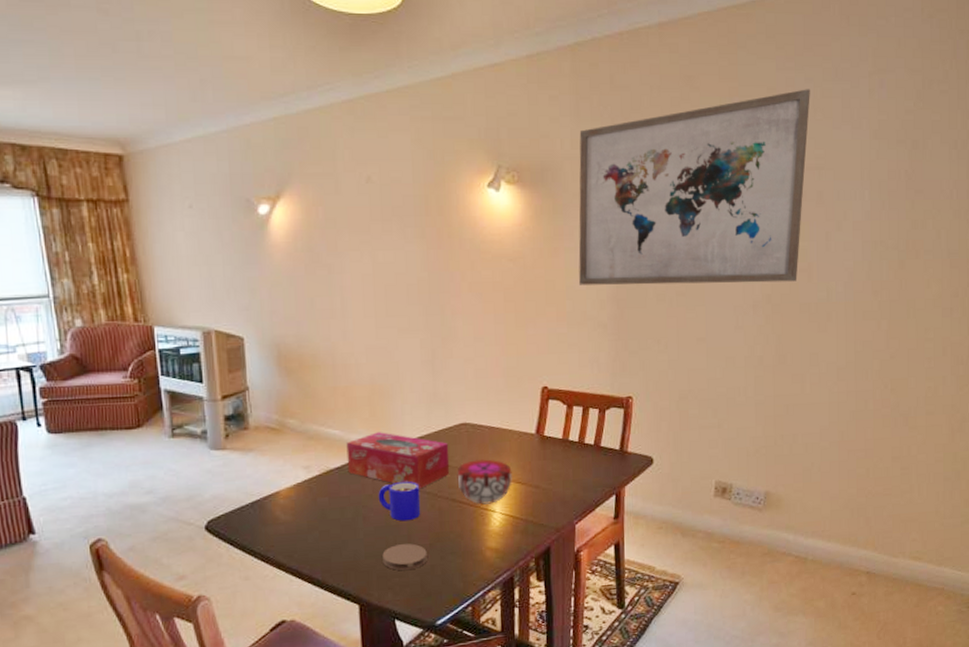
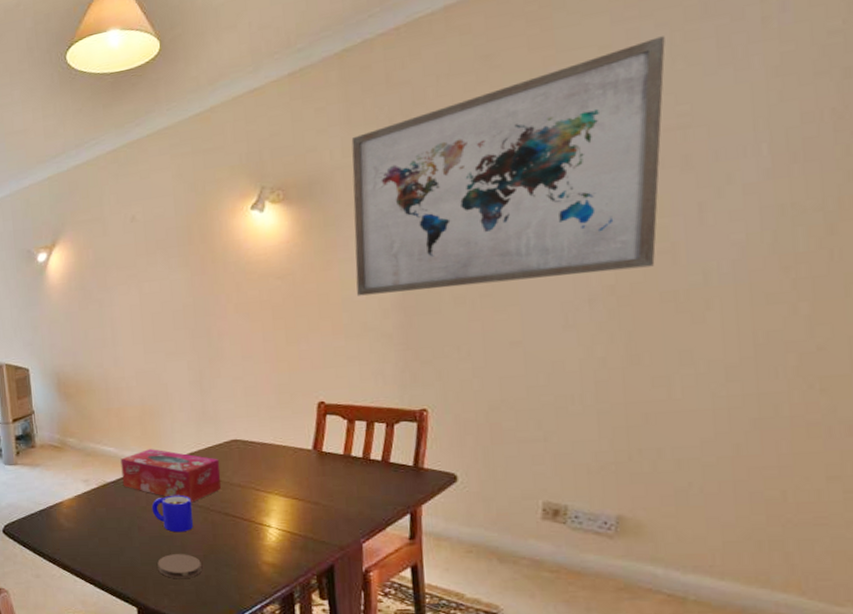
decorative bowl: present [457,459,512,505] -> none [229,475,289,519]

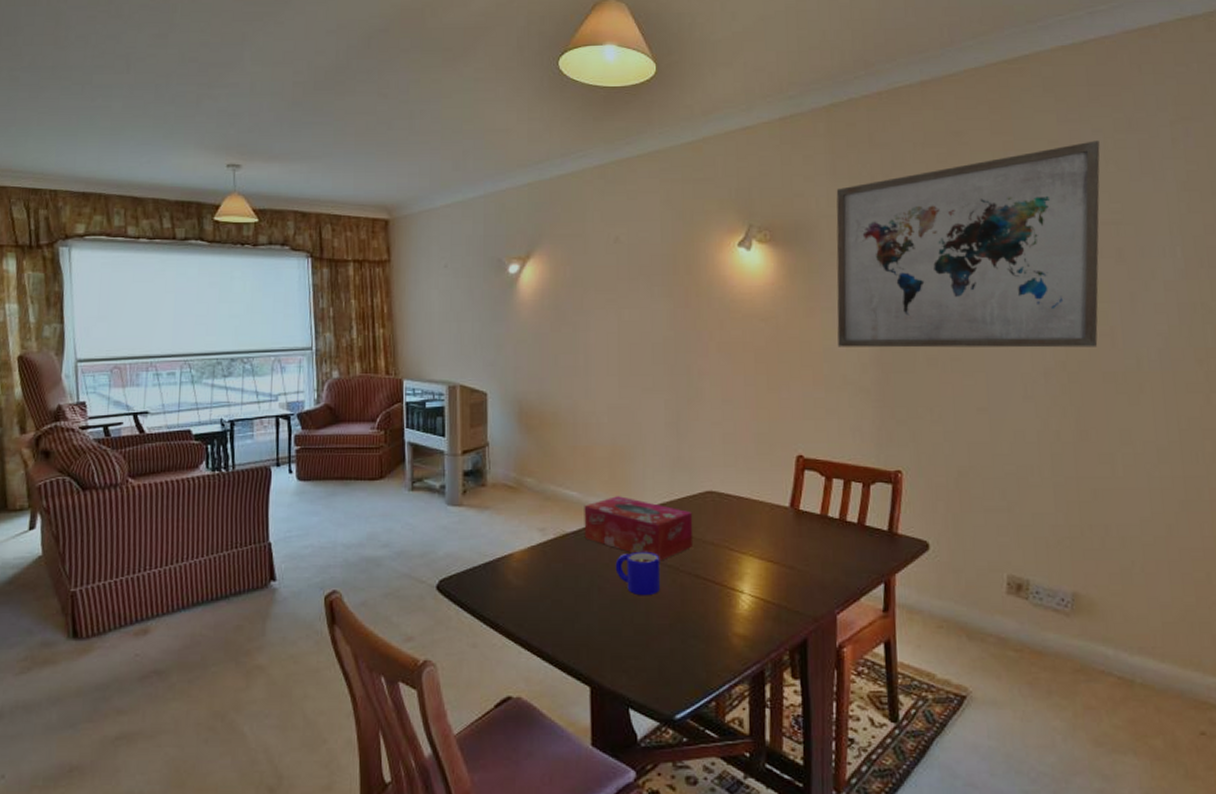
coaster: present [157,554,202,579] -> none [617,622,666,653]

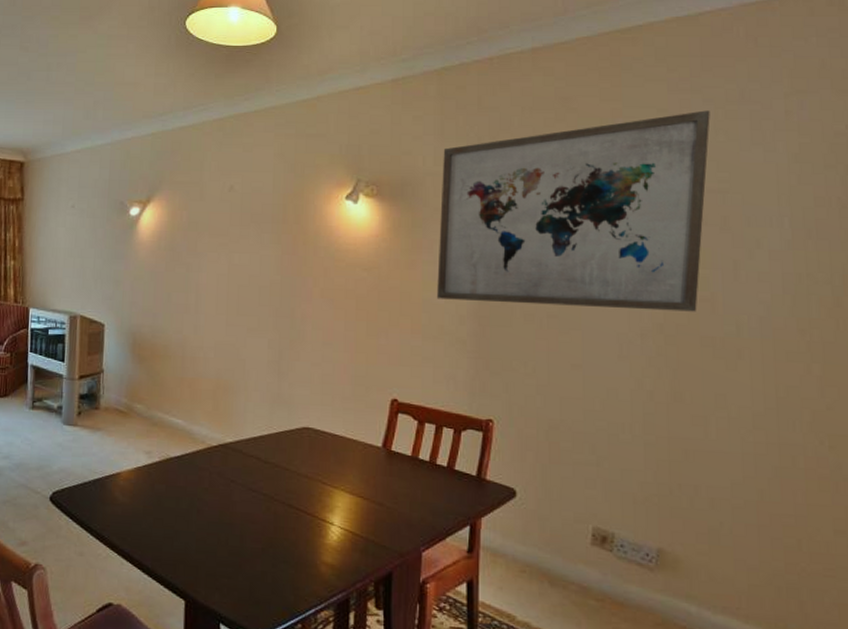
tissue box: present [584,496,694,561] -> none [187,426,289,489]
mug: present [615,551,661,596] -> none [214,478,257,521]

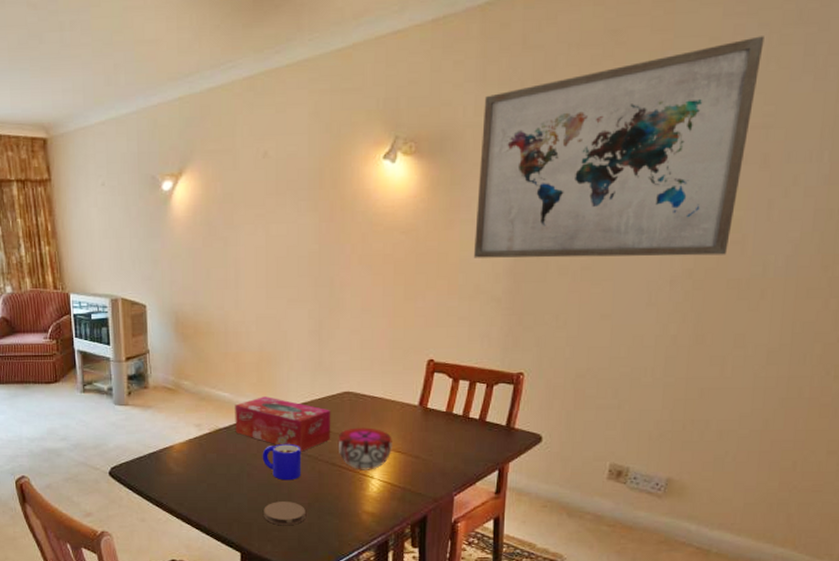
tissue box: none [187,426,289,489] -> present [235,396,331,452]
coaster: none [213,543,258,573] -> present [264,502,305,526]
mug: none [214,478,257,521] -> present [262,443,302,481]
decorative bowl: none [295,467,354,516] -> present [338,427,392,470]

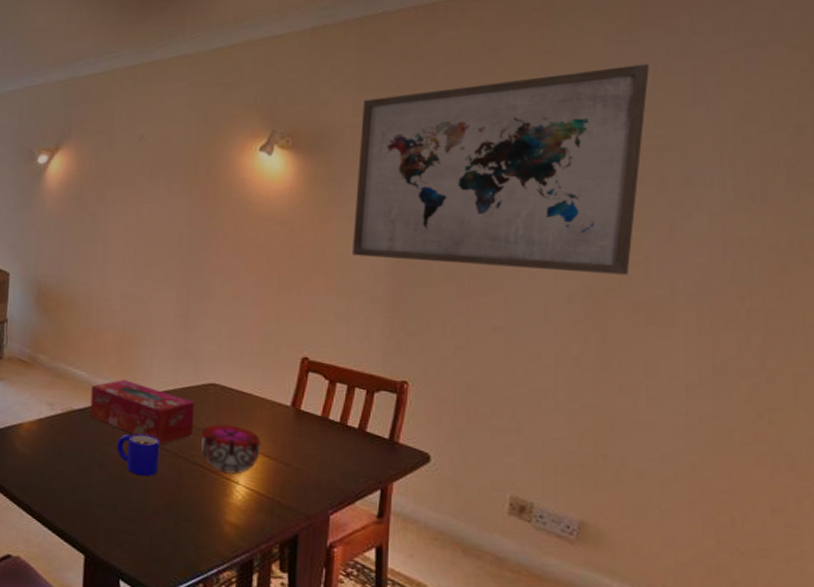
coaster: present [264,502,305,526] -> none [114,499,161,529]

